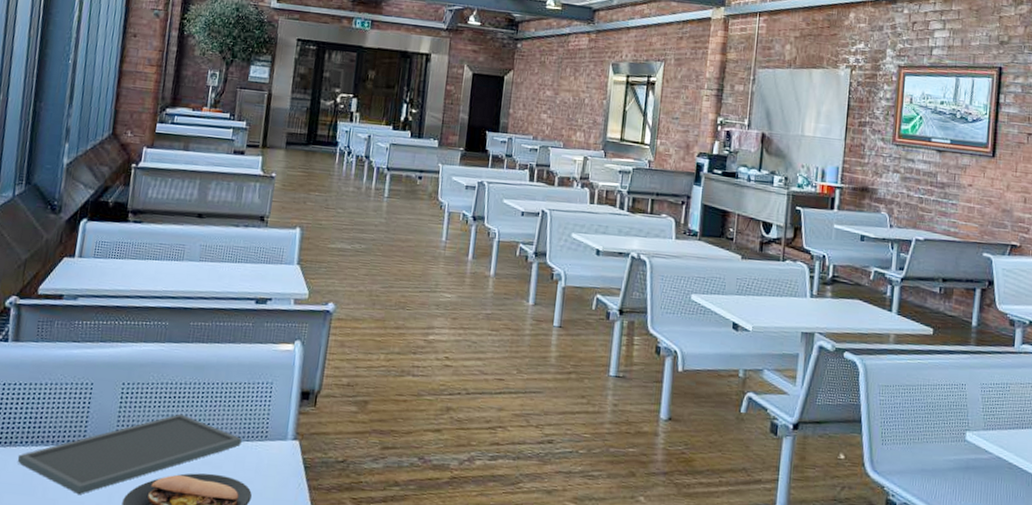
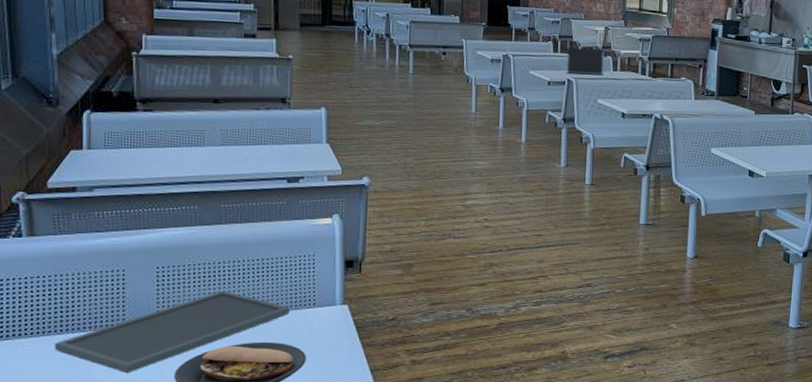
laptop: none [542,177,581,208] -> present [567,48,604,75]

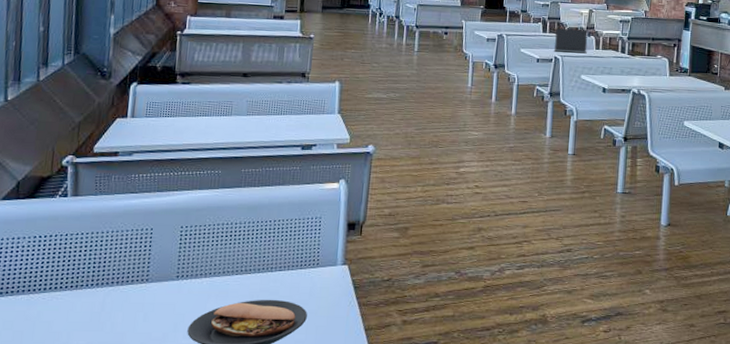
tray: present [54,290,290,373] -> none [84,249,296,326]

